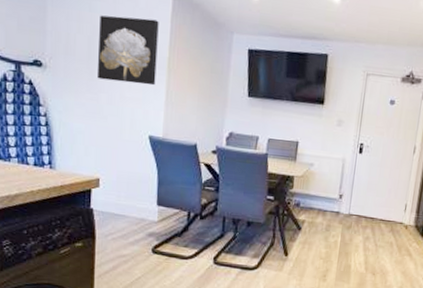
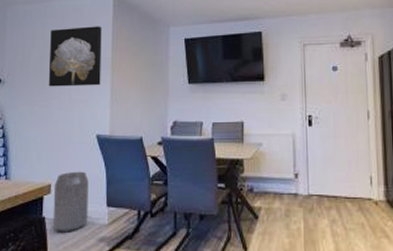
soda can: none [101,168,139,225] -> present [52,171,89,233]

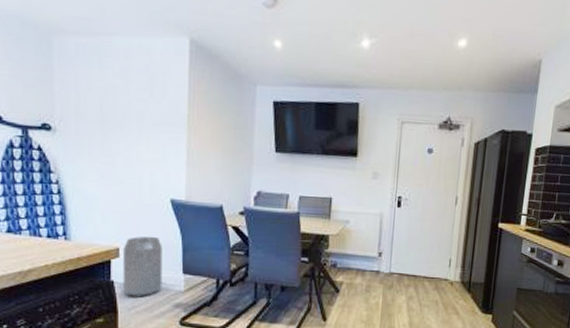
wall art: present [48,26,102,87] -> none [111,72,176,145]

